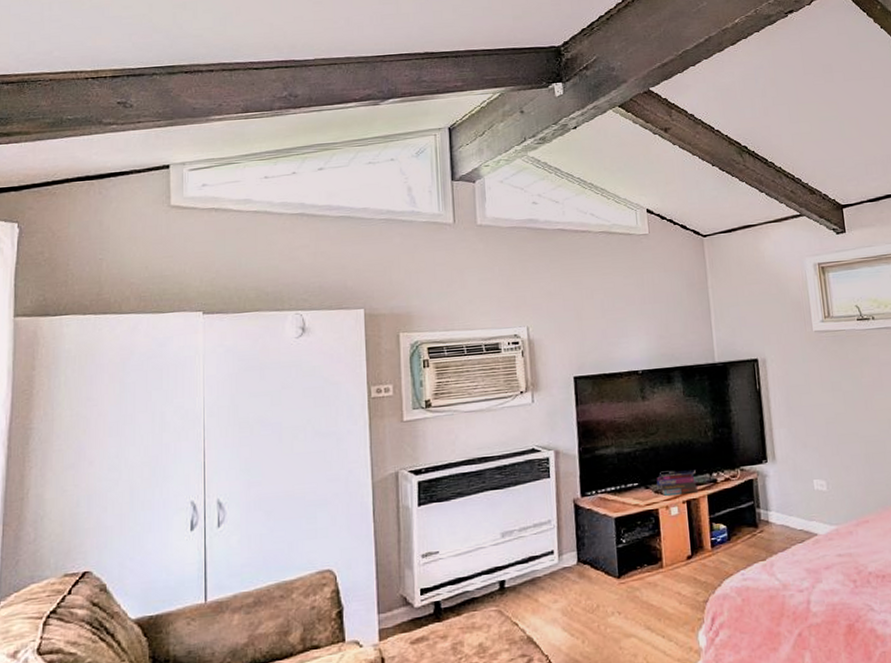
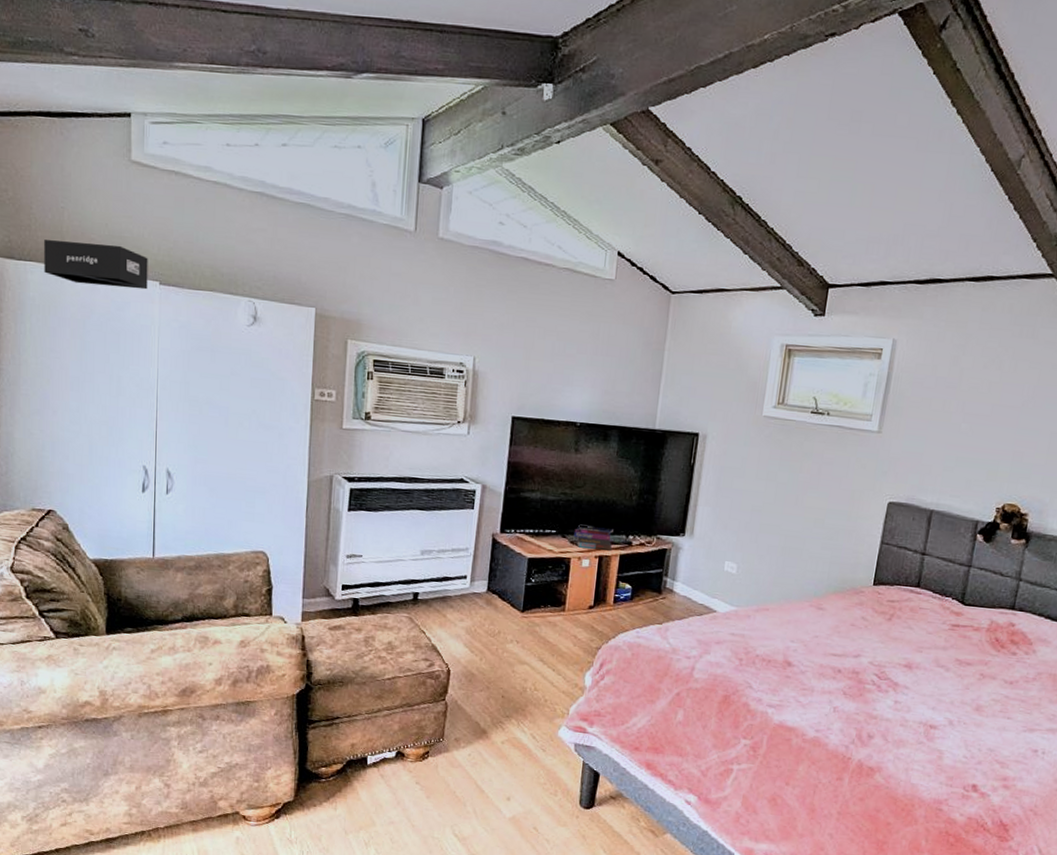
box: none [81,284,191,328] -> present [44,240,148,290]

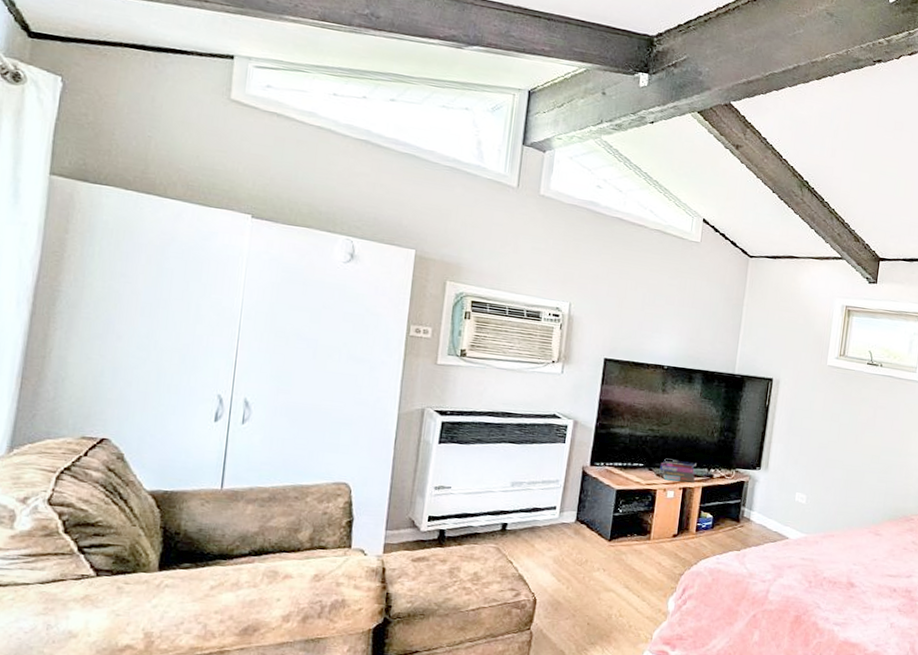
box: present [44,240,148,290] -> none [122,166,241,222]

